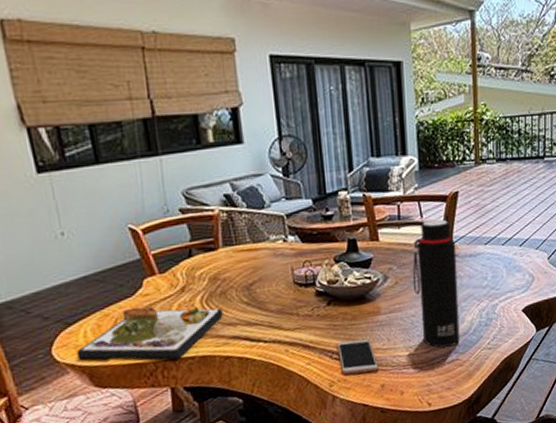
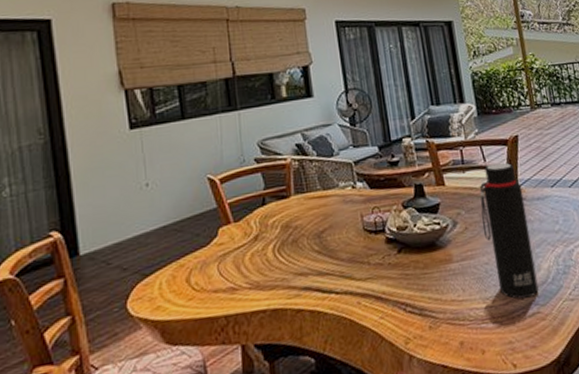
dinner plate: present [76,307,223,360] -> none [150,256,295,314]
smartphone: present [338,338,379,375] -> none [411,289,456,331]

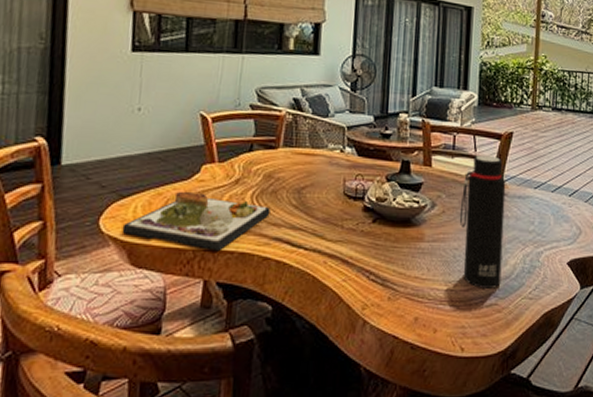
dinner plate: none [150,256,295,314] -> present [122,191,271,252]

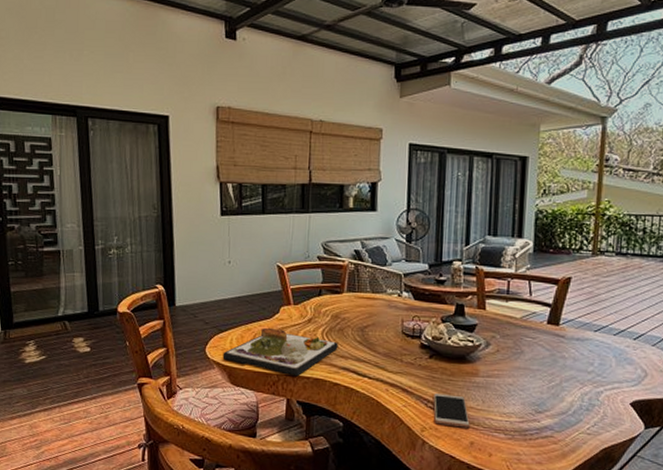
smartphone: none [376,263,415,302] -> present [433,393,470,428]
water bottle: present [459,155,506,289] -> none [514,299,563,423]

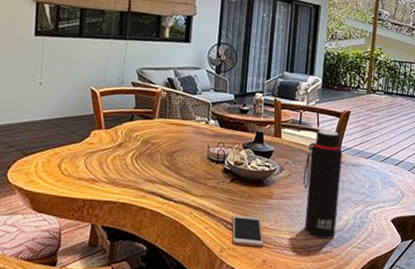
dinner plate: present [222,327,338,377] -> none [25,151,147,202]
water bottle: none [514,299,563,423] -> present [302,129,343,239]

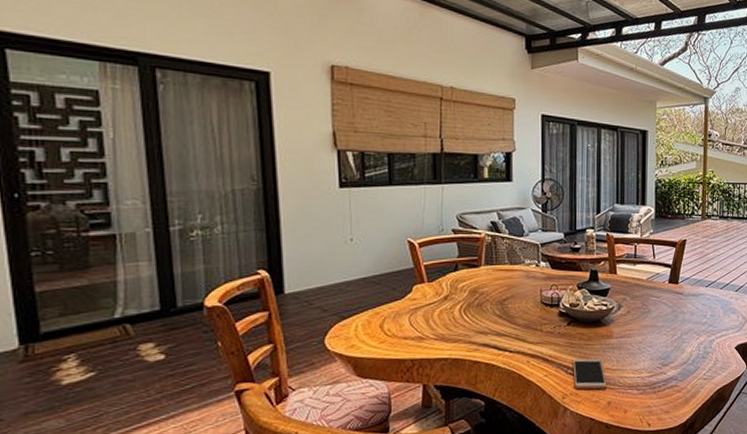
water bottle: present [302,129,343,239] -> none [642,261,682,374]

